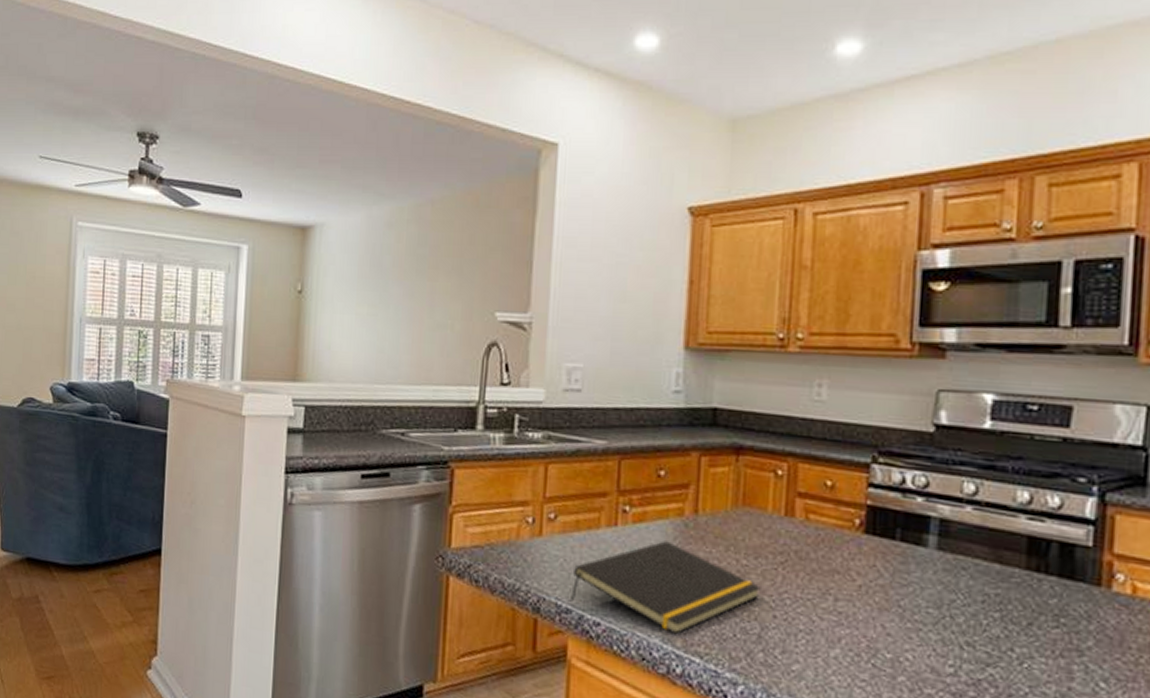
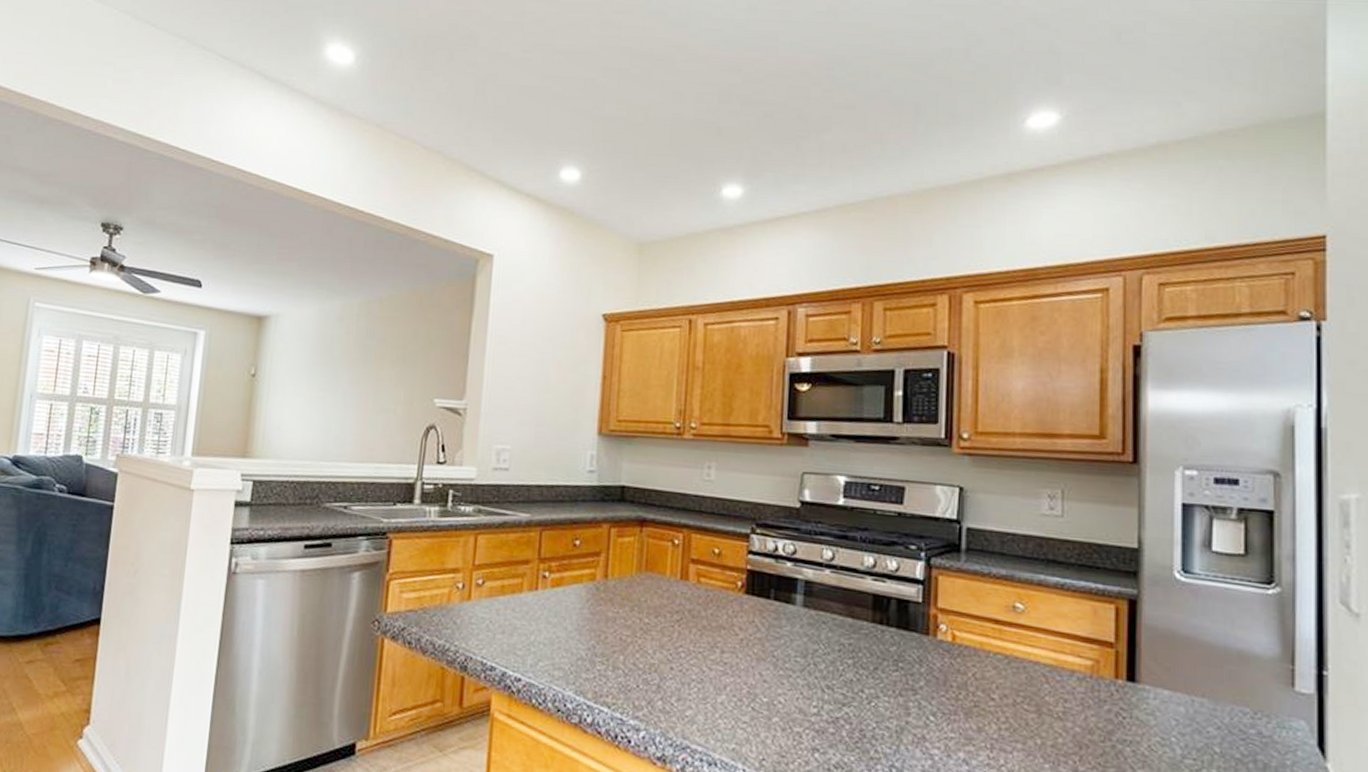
notepad: present [570,541,761,635] -> none [495,603,660,688]

